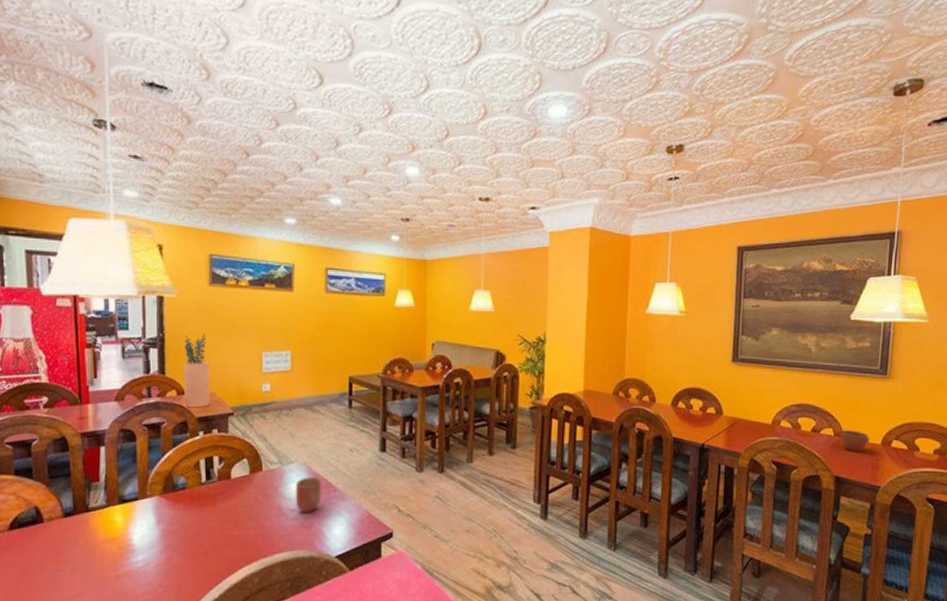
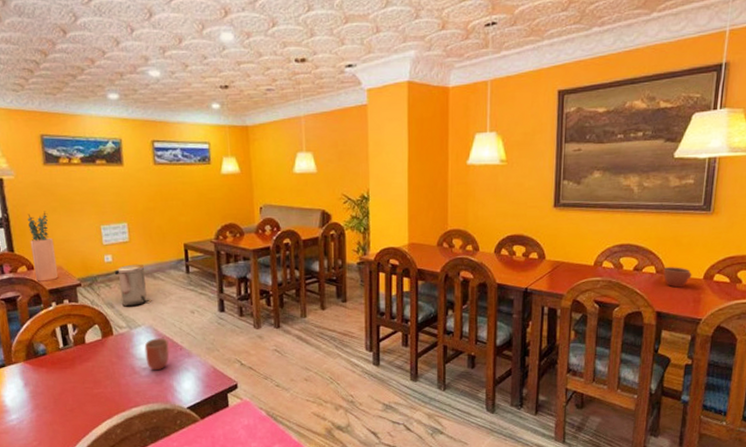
pedal bin: none [271,395,309,442] -> present [114,264,152,308]

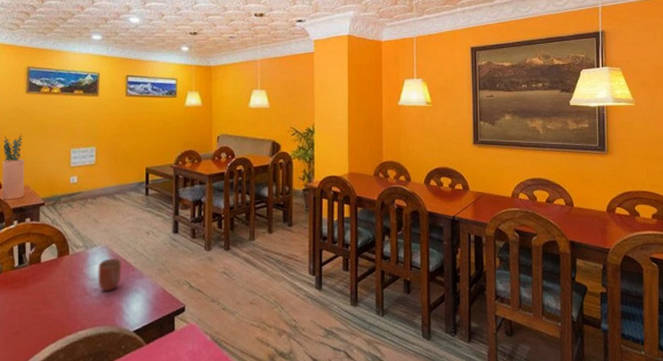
pedal bin: present [114,264,152,308] -> none [77,185,110,228]
cup: present [663,267,692,288] -> none [571,200,597,219]

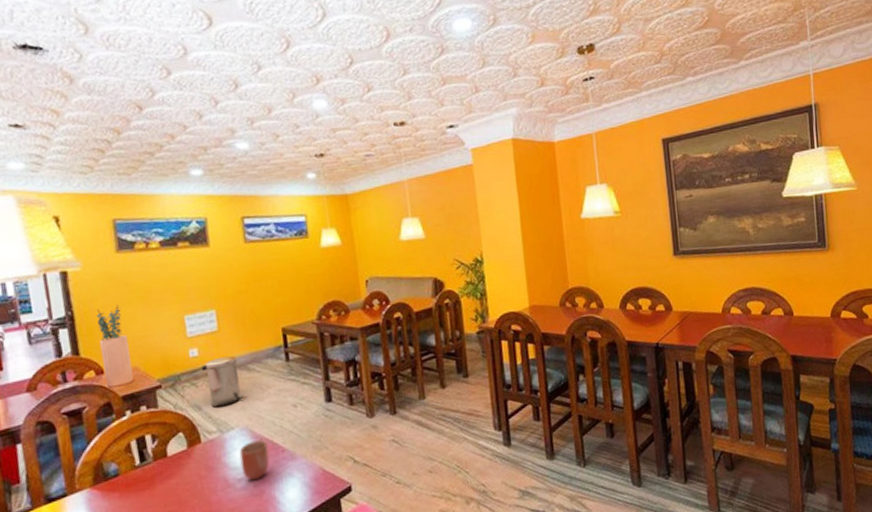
pedal bin: none [77,185,110,228] -> present [201,355,247,409]

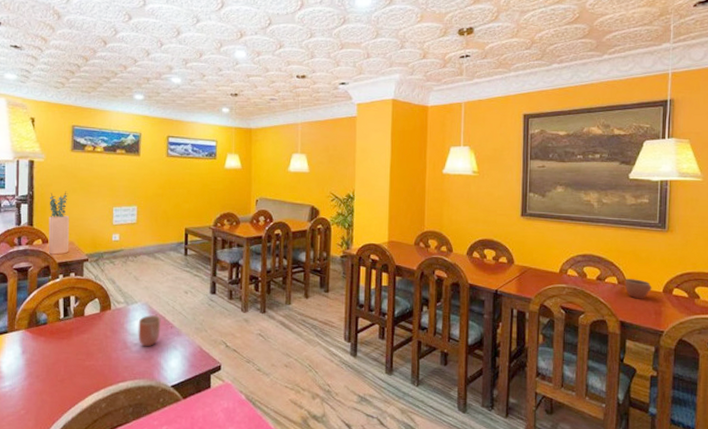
pedal bin: present [201,355,247,409] -> none [119,244,150,285]
cup: none [791,307,820,329] -> present [624,279,652,299]

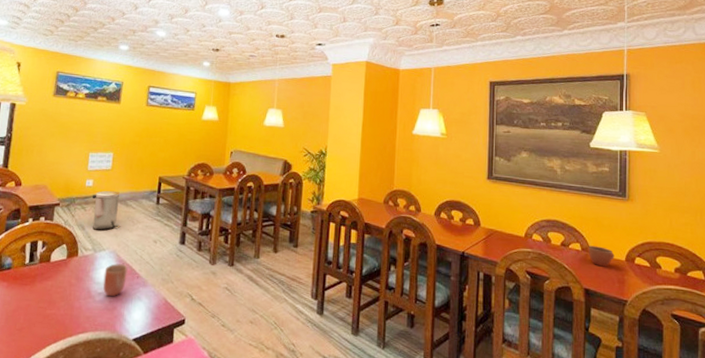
vase: present [48,191,70,256] -> none [20,135,46,199]
pedal bin: none [119,244,150,285] -> present [91,190,120,232]

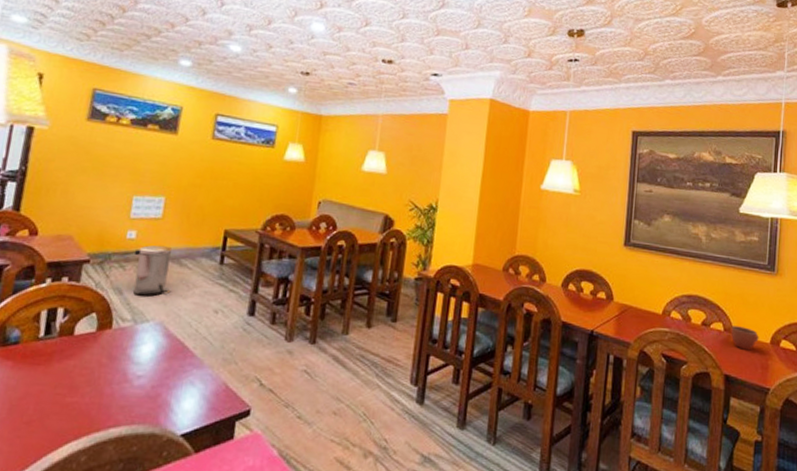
cup: present [102,263,128,297] -> none [143,339,178,381]

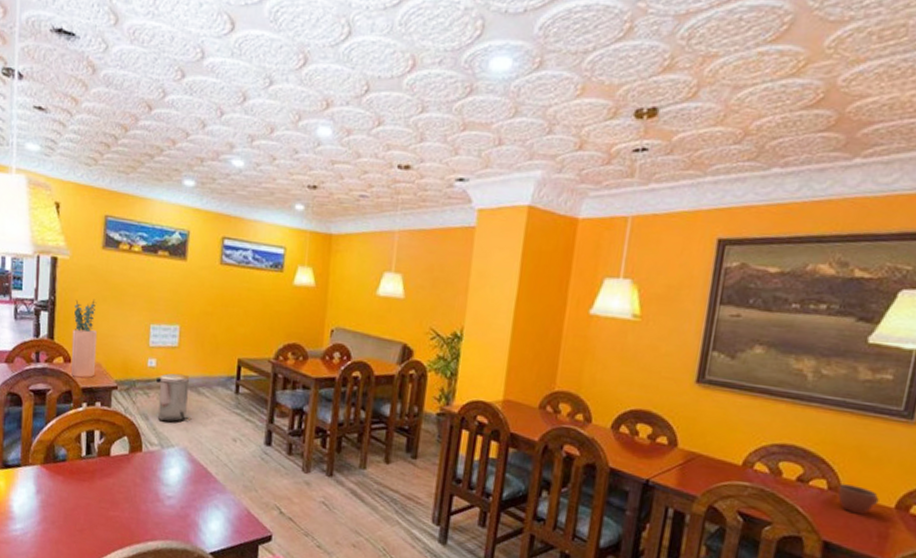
vase: none [36,170,75,253] -> present [70,299,98,379]

